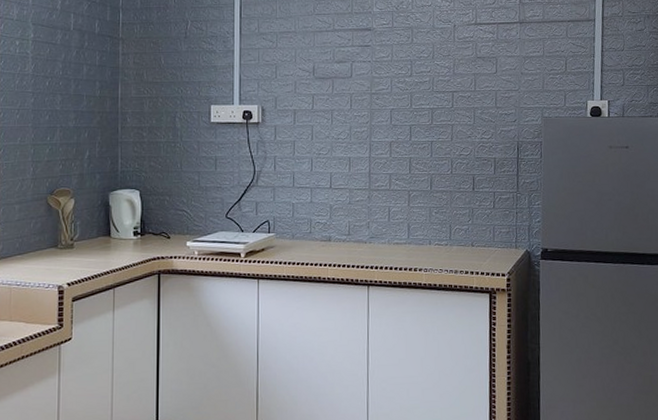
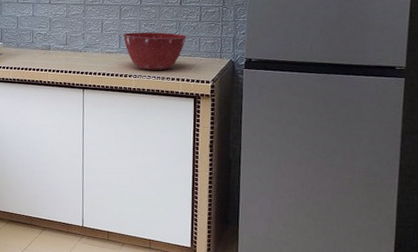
mixing bowl: none [412,220,481,263] -> present [123,32,187,70]

